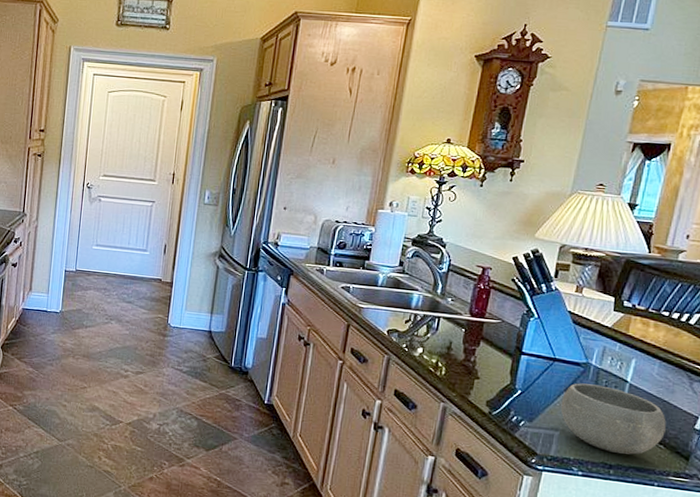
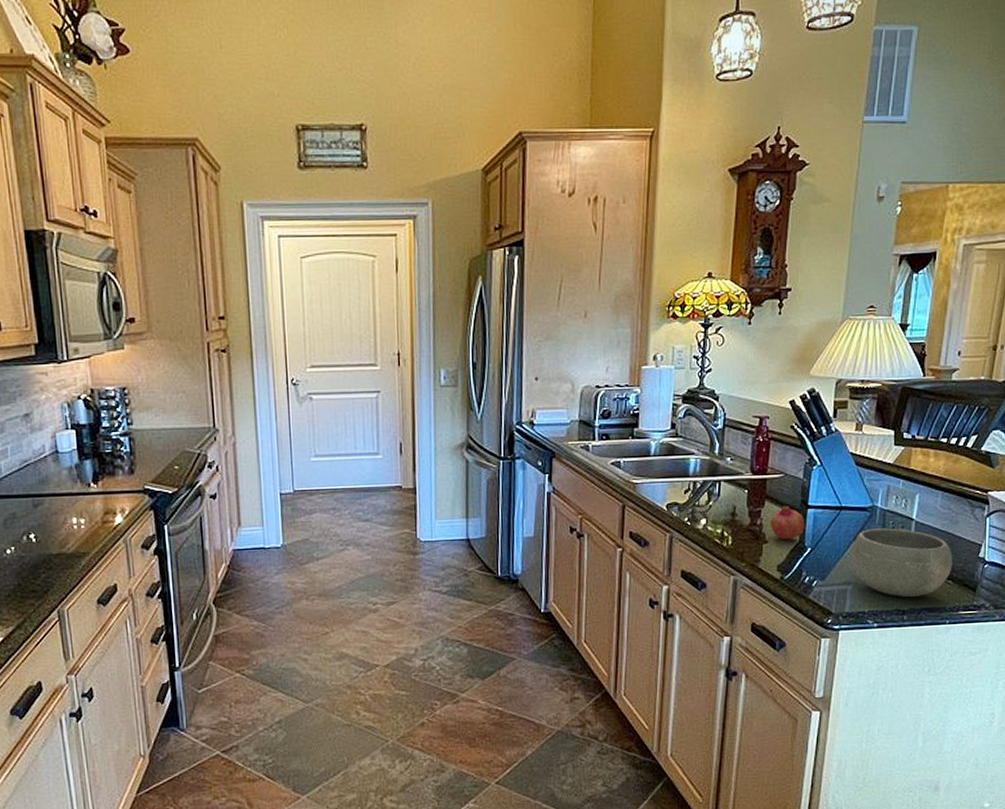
fruit: none [484,348,518,380] -> present [771,505,805,540]

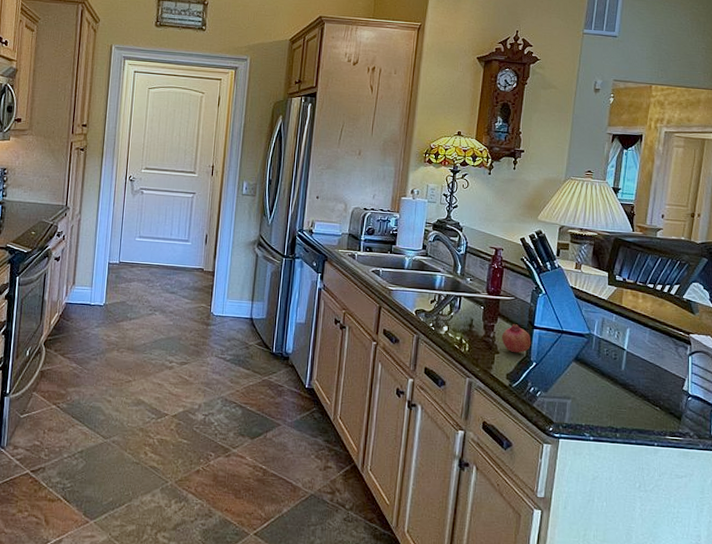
bowl: present [851,528,952,598] -> none [571,353,659,418]

